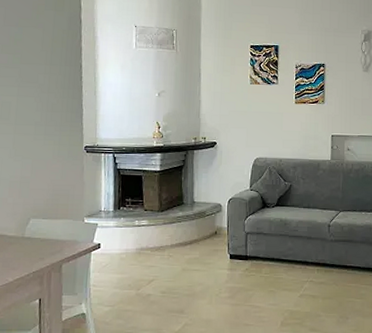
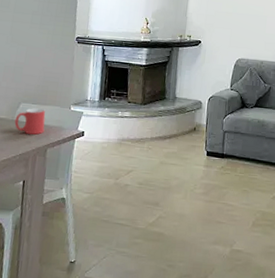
mug: none [25,223,58,250] -> present [14,108,46,135]

